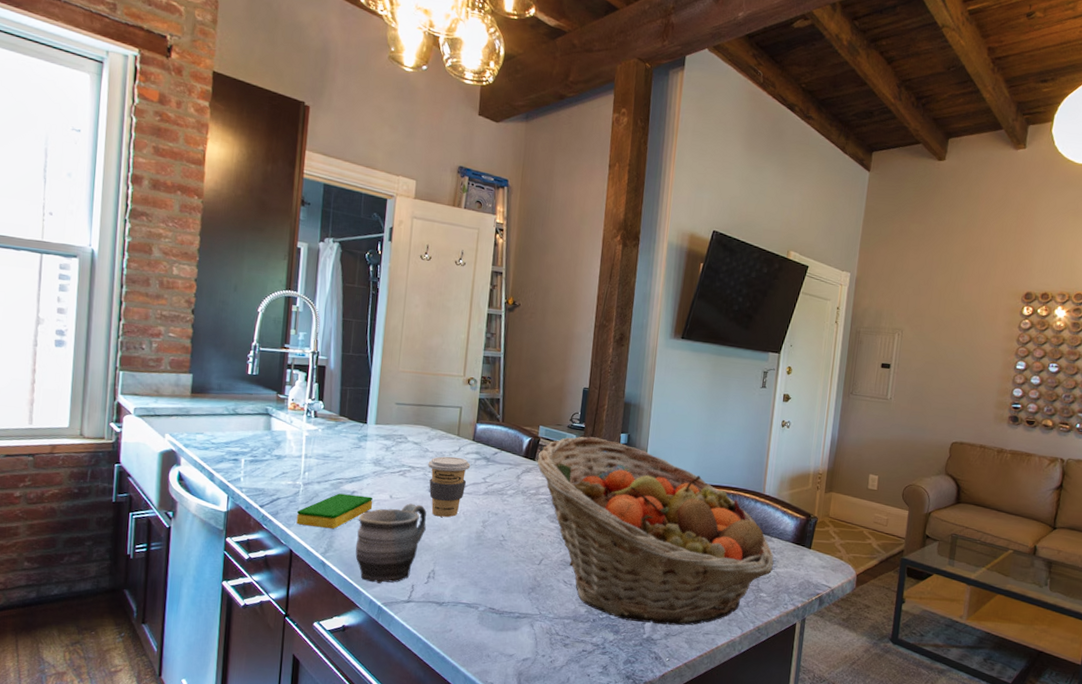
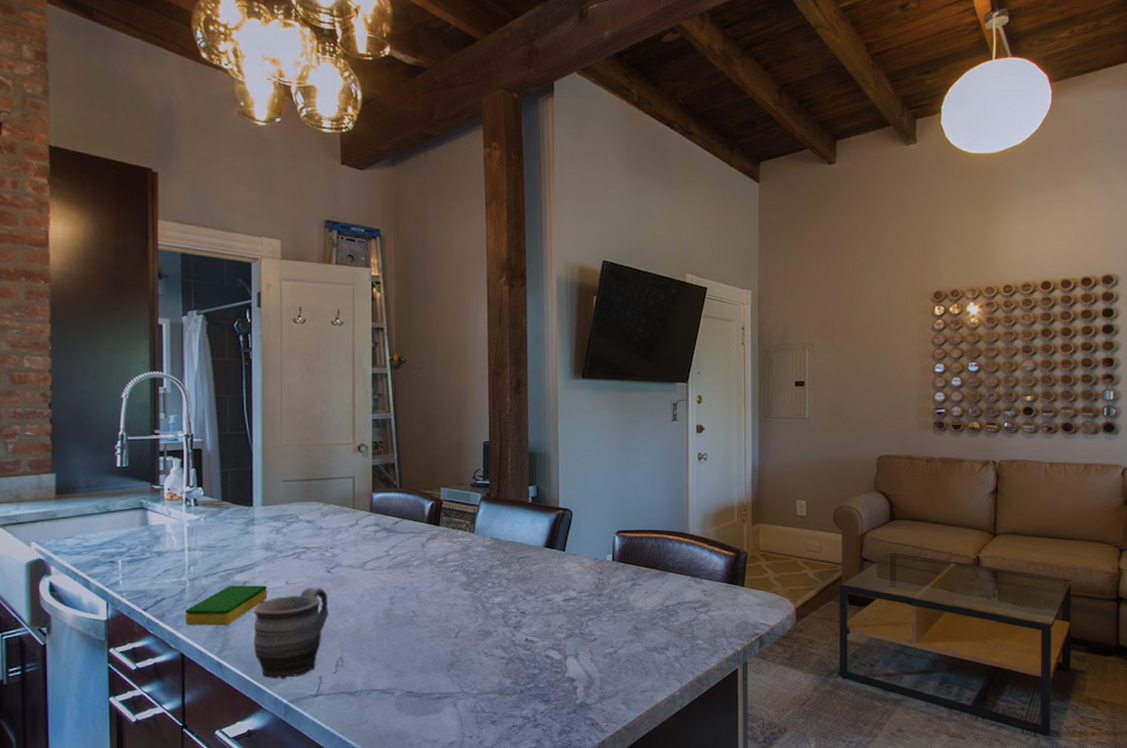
coffee cup: present [428,456,471,518] -> none [324,531,371,598]
fruit basket: present [537,436,774,626] -> none [442,493,706,688]

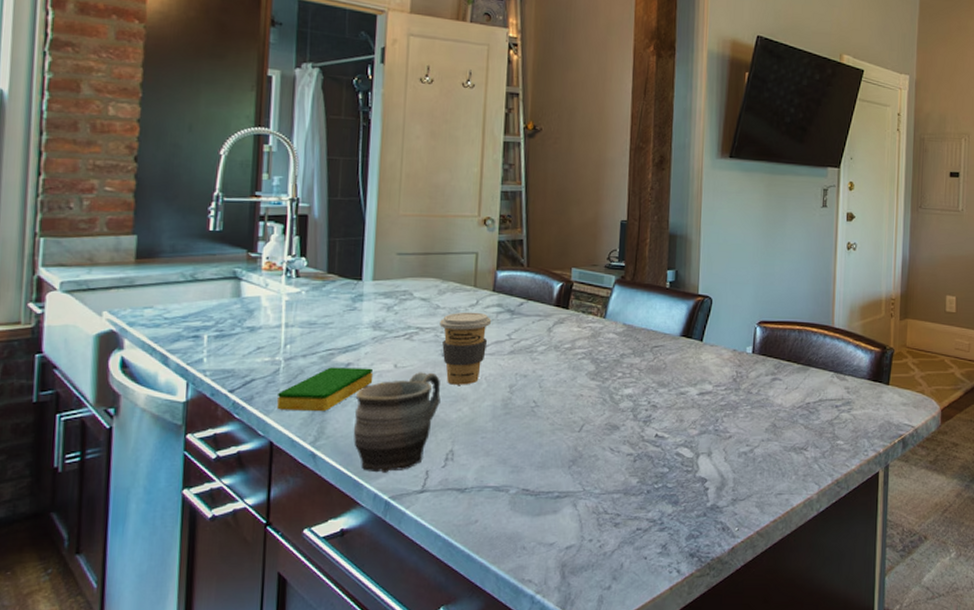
coffee cup: none [324,531,371,598] -> present [439,312,492,385]

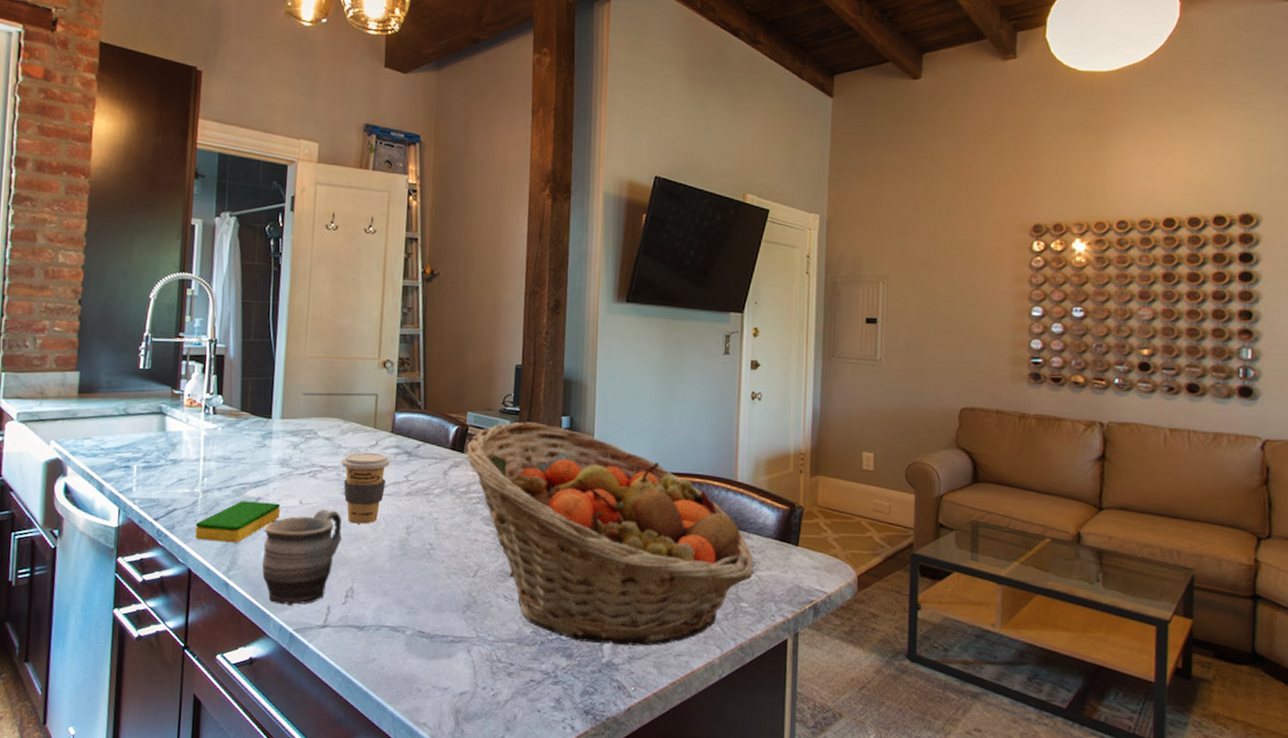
fruit basket: none [570,276,849,489] -> present [466,421,754,646]

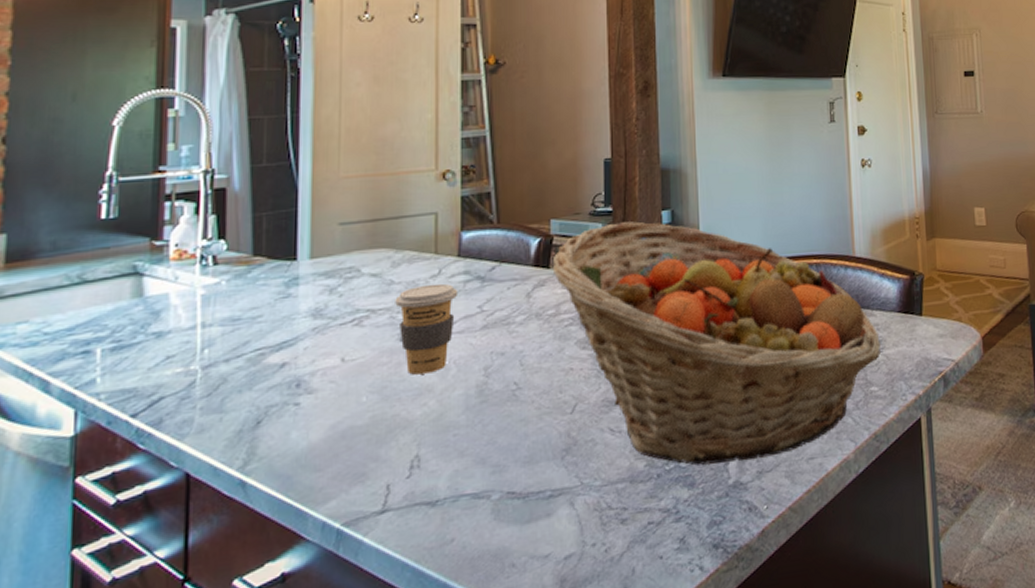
dish sponge: present [195,501,281,542] -> none [194,366,316,432]
mug: present [262,509,342,606] -> none [292,362,400,496]

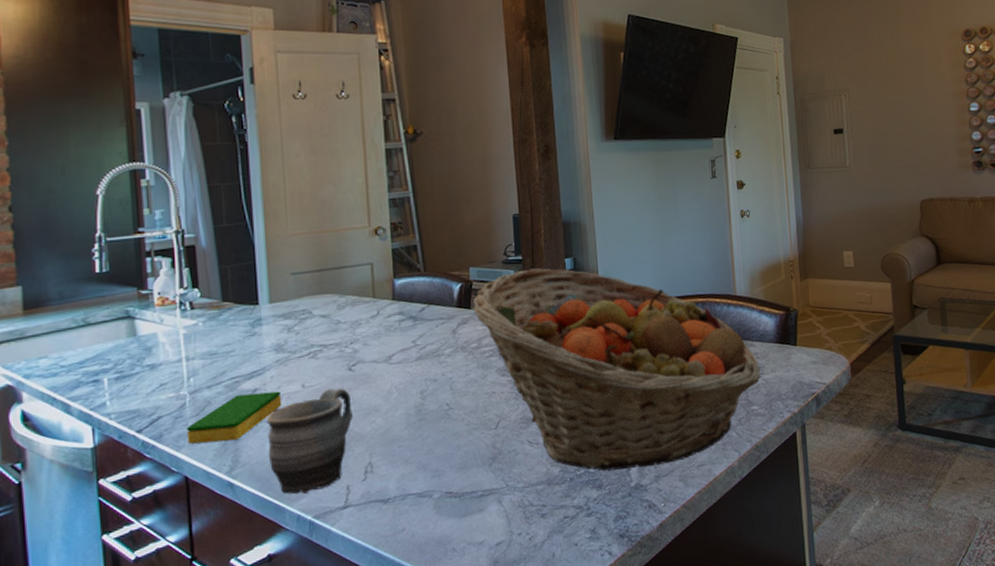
dish sponge: none [194,366,316,432] -> present [187,391,282,444]
mug: none [292,362,400,496] -> present [266,388,353,495]
coffee cup: present [395,283,459,375] -> none [342,322,395,398]

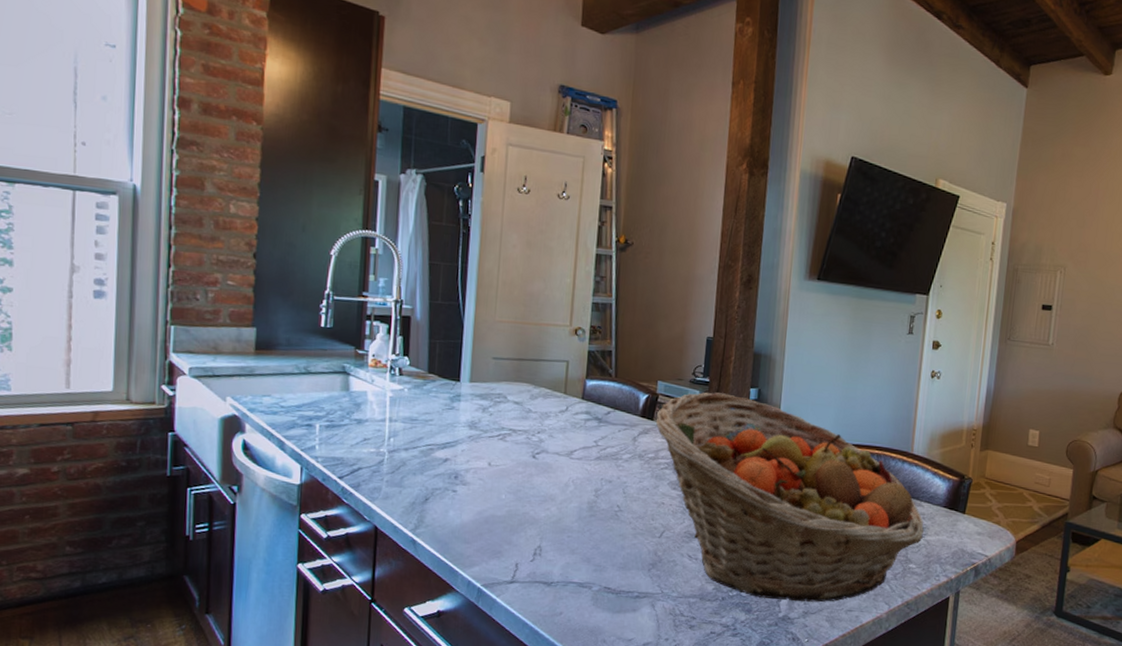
dish sponge: present [187,391,282,444] -> none [381,461,469,501]
mug: present [266,388,353,495] -> none [450,471,531,563]

